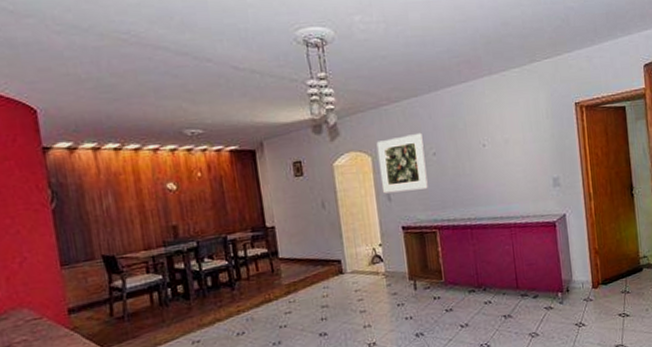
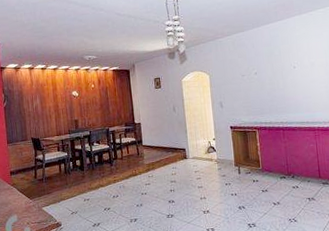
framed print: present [376,132,428,194] -> none [213,58,251,102]

